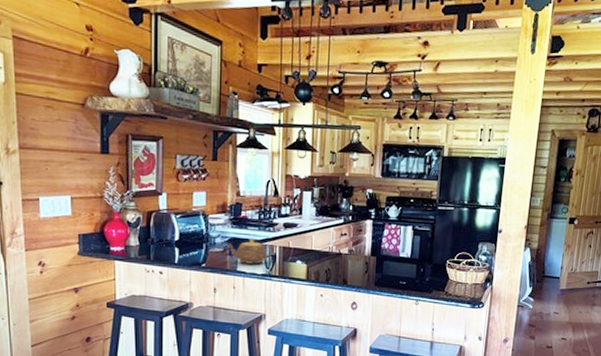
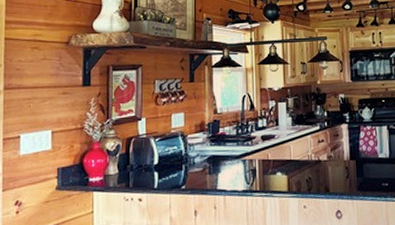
teapot: present [225,238,275,265] -> none [204,154,255,182]

